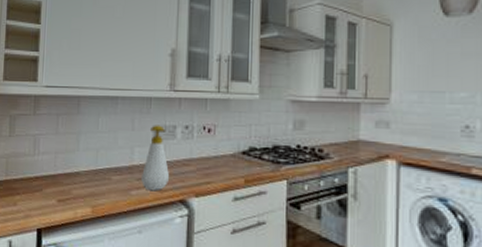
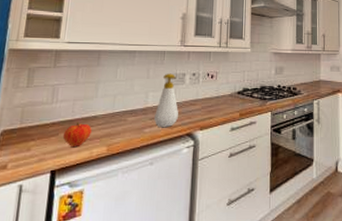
fruit: none [46,177,75,206] -> present [62,122,92,148]

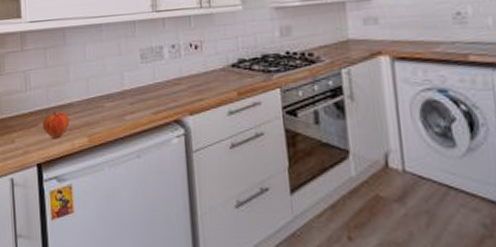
soap bottle: present [154,73,179,128] -> none [134,47,163,114]

